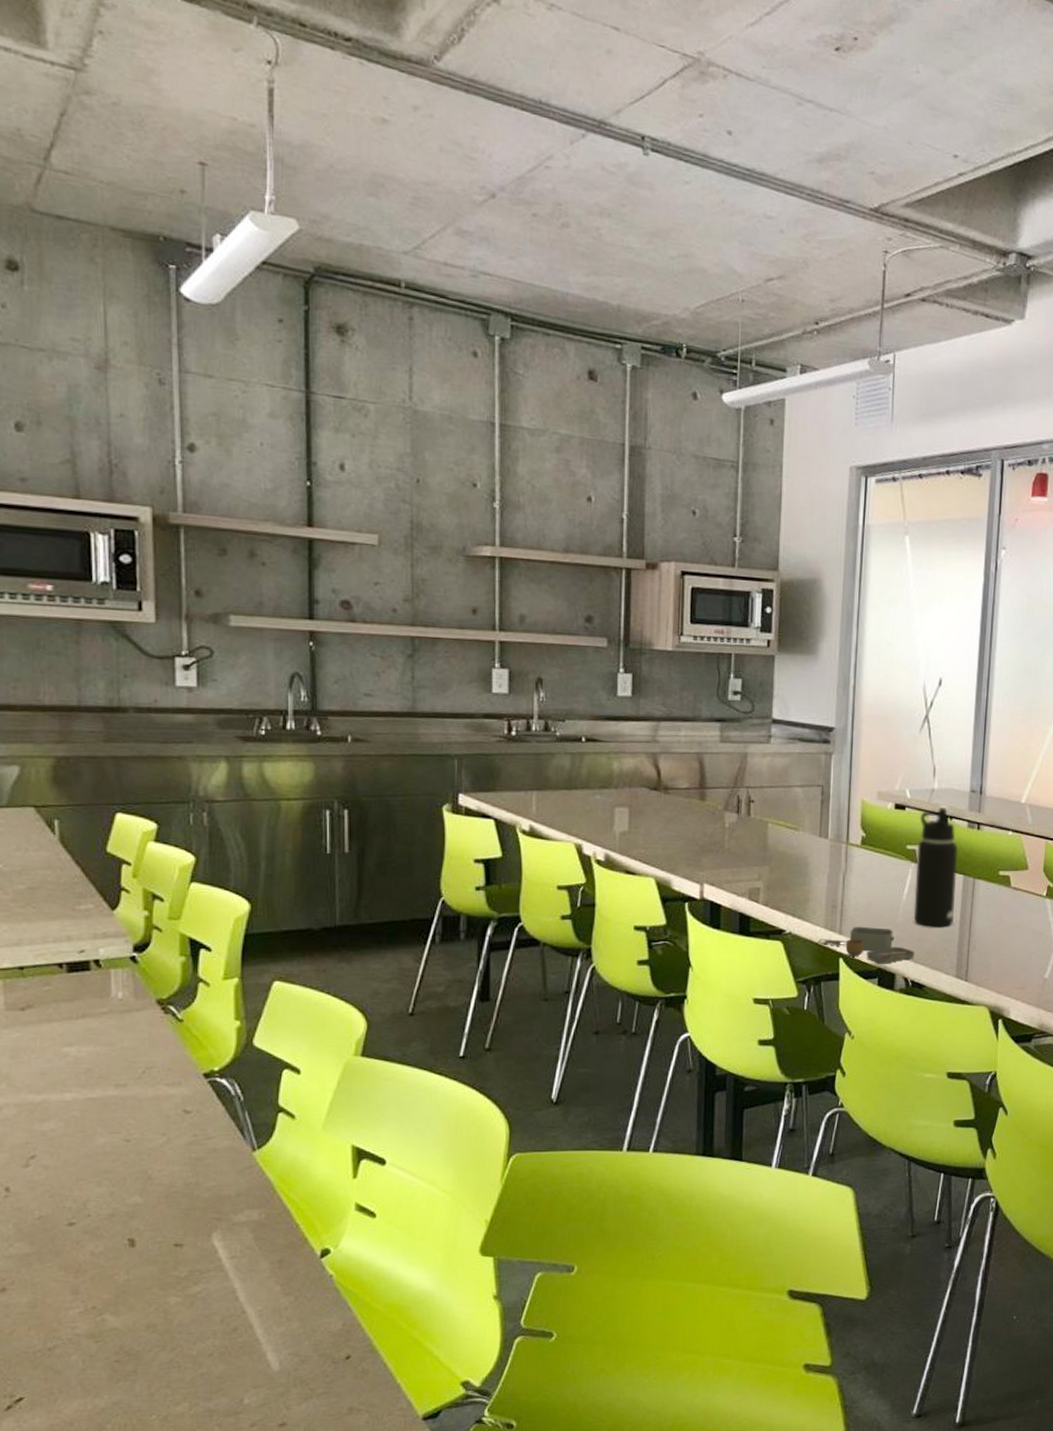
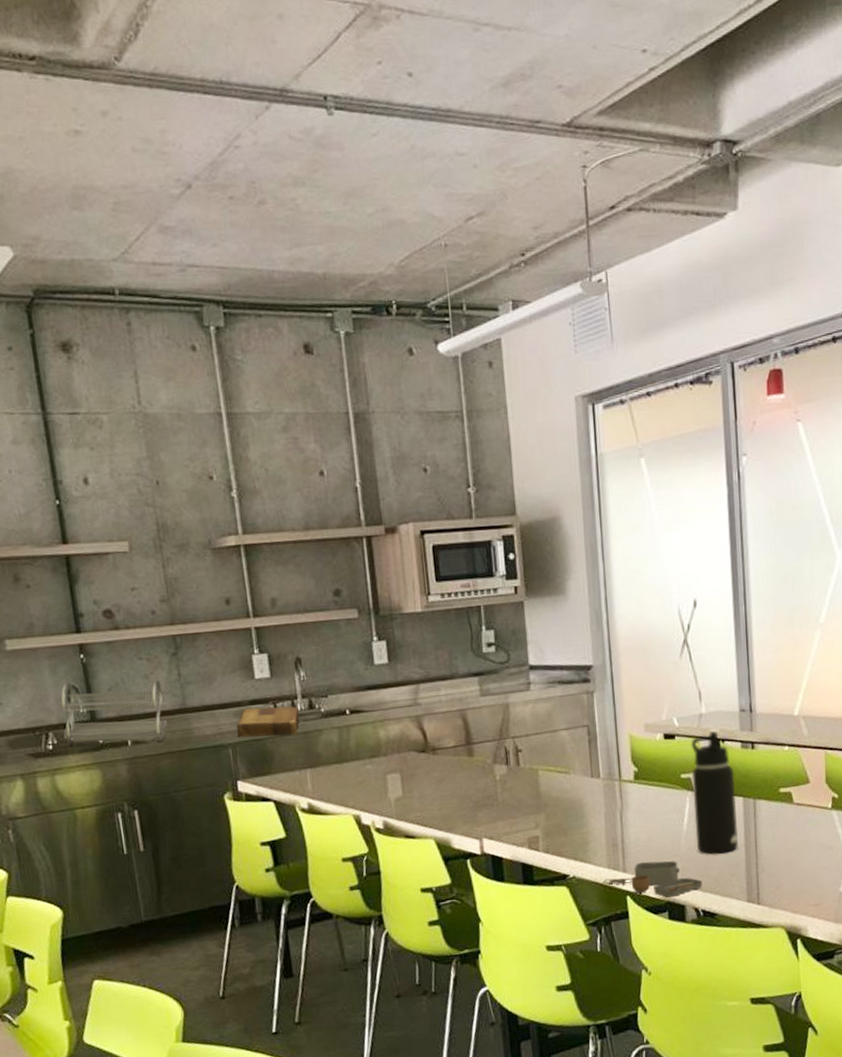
dish rack: none [279,666,394,744] -> present [60,678,168,746]
cutting board: none [466,721,533,756] -> present [236,706,300,738]

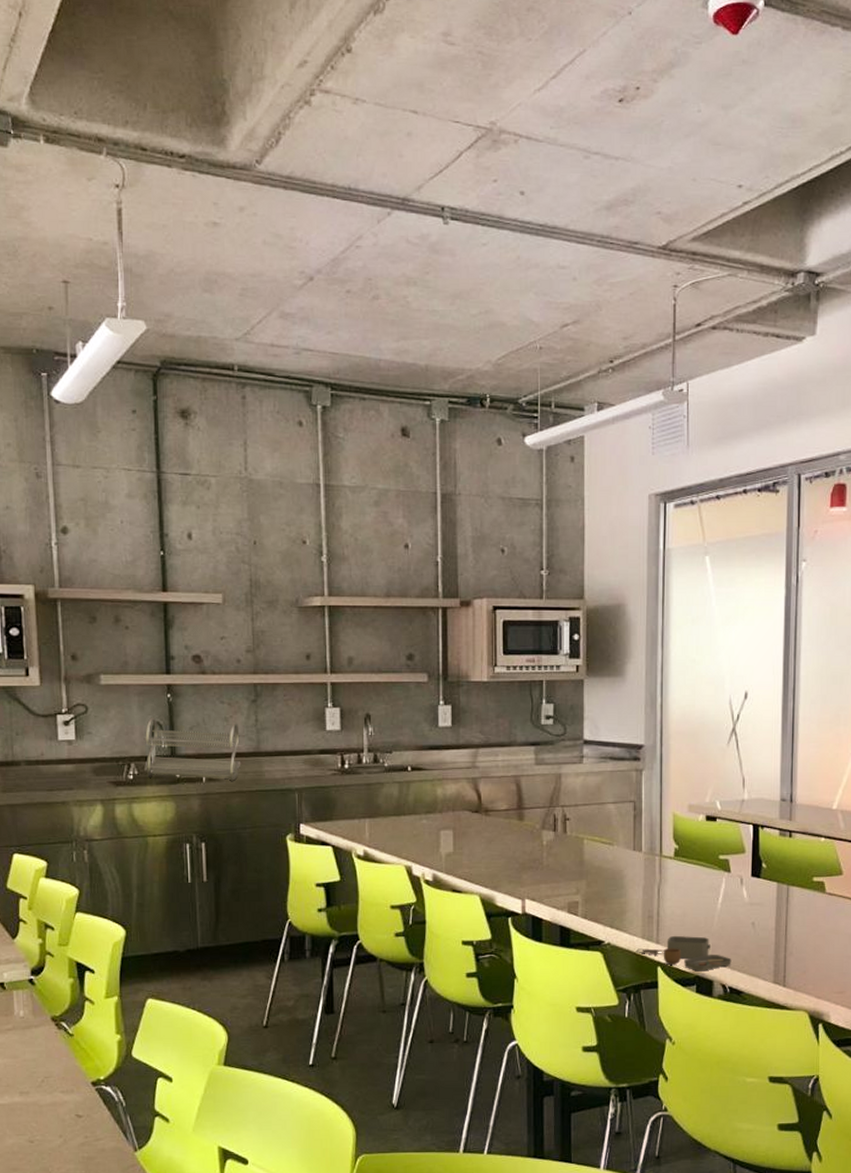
cutting board: present [236,706,300,738] -> none [305,757,364,787]
water bottle: present [691,731,738,854] -> none [728,817,770,934]

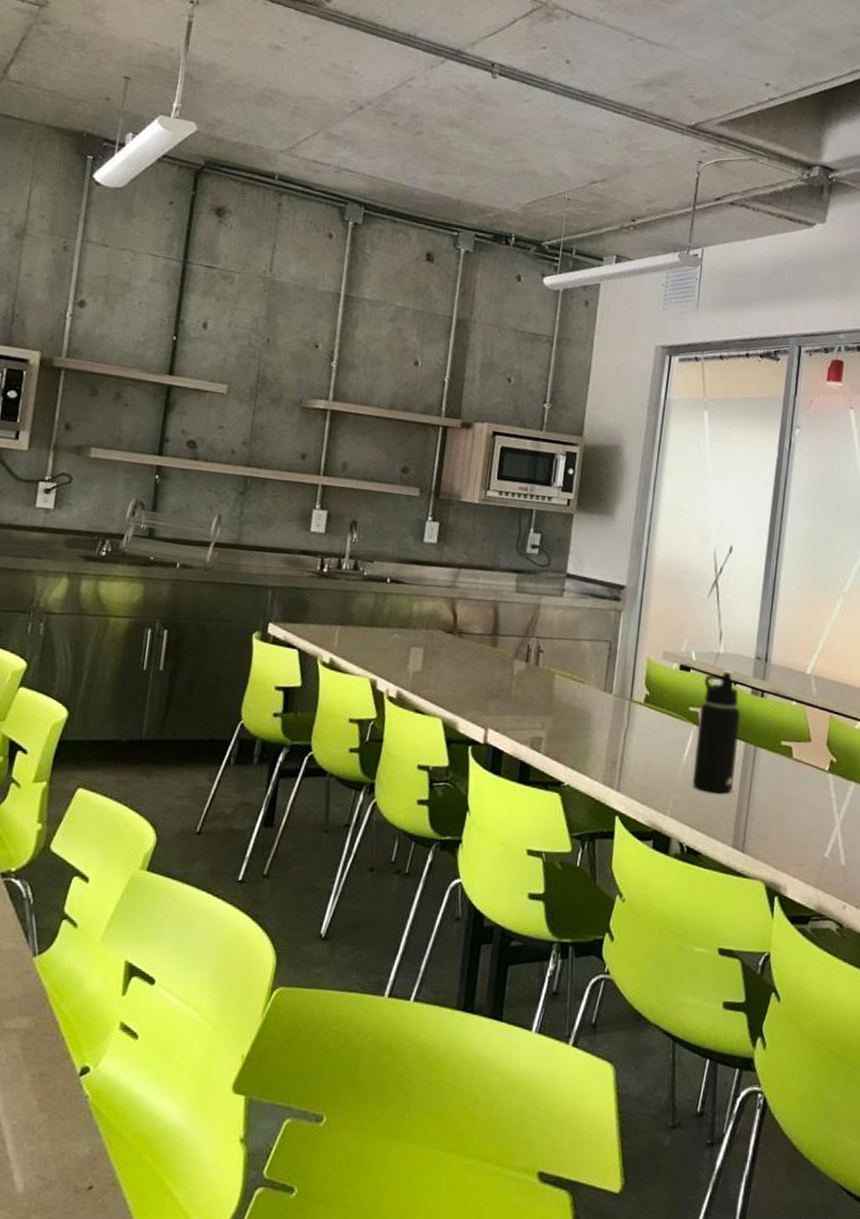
food container: present [635,935,732,972] -> none [595,784,692,827]
water bottle: none [728,817,770,934] -> present [692,672,740,794]

